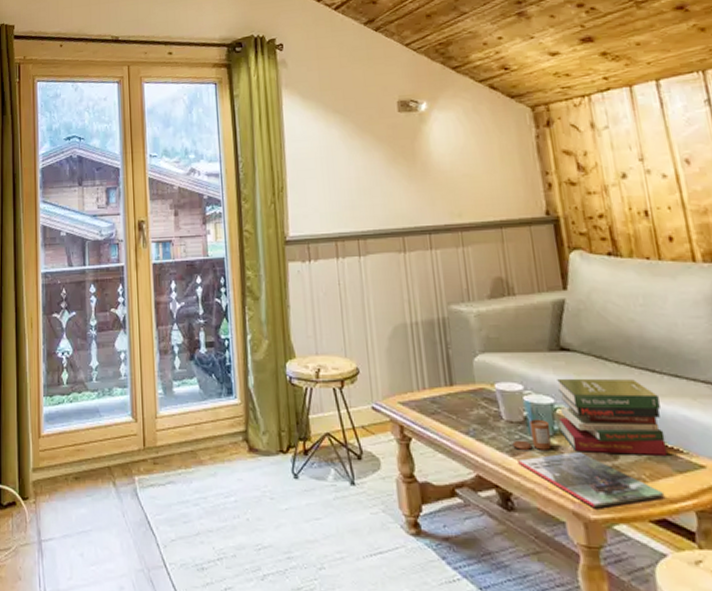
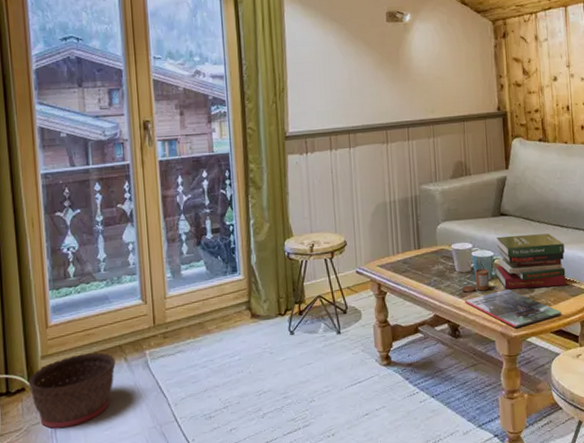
basket: none [19,471,104,555] -> present [28,352,116,429]

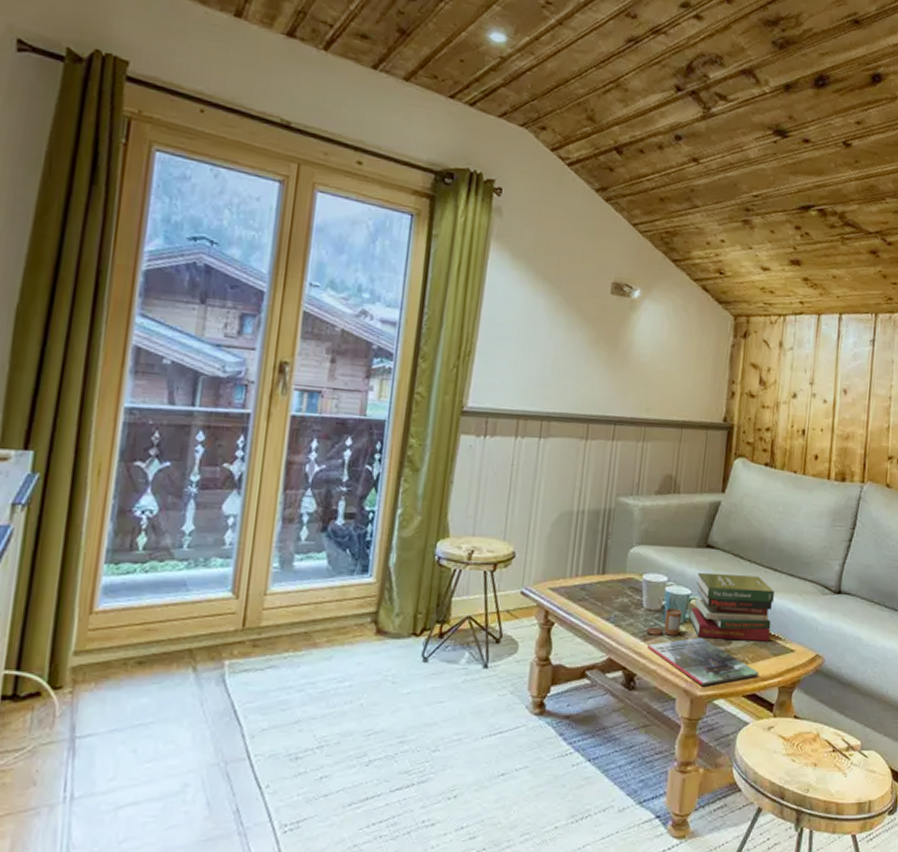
basket: present [28,352,116,429] -> none [46,655,180,753]

